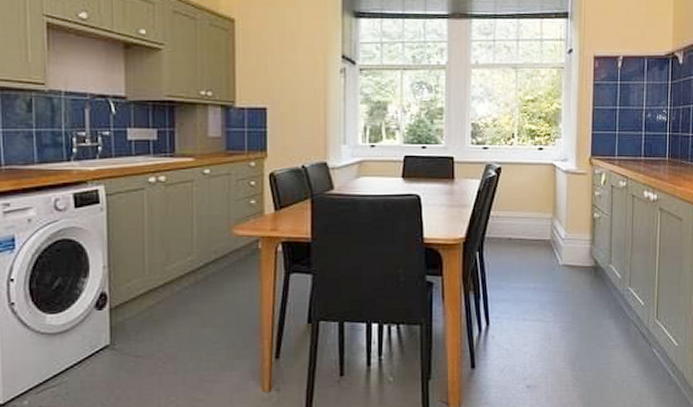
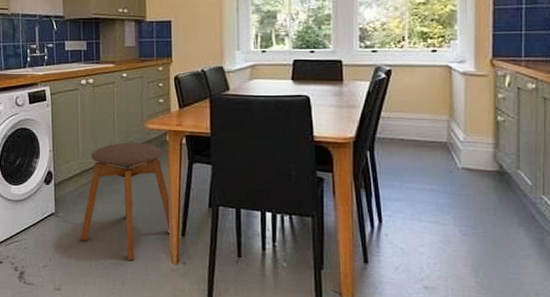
stool: none [144,252,263,394] -> present [79,142,171,261]

